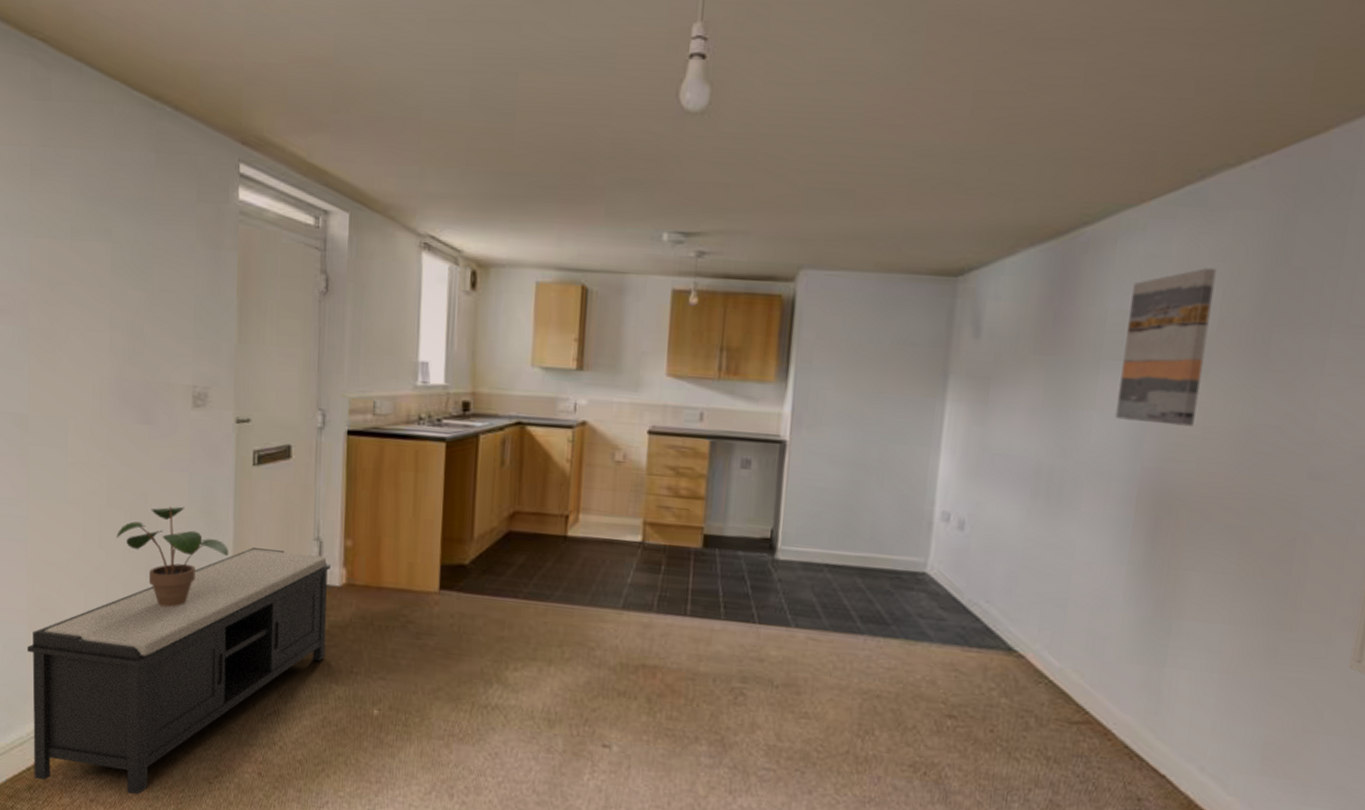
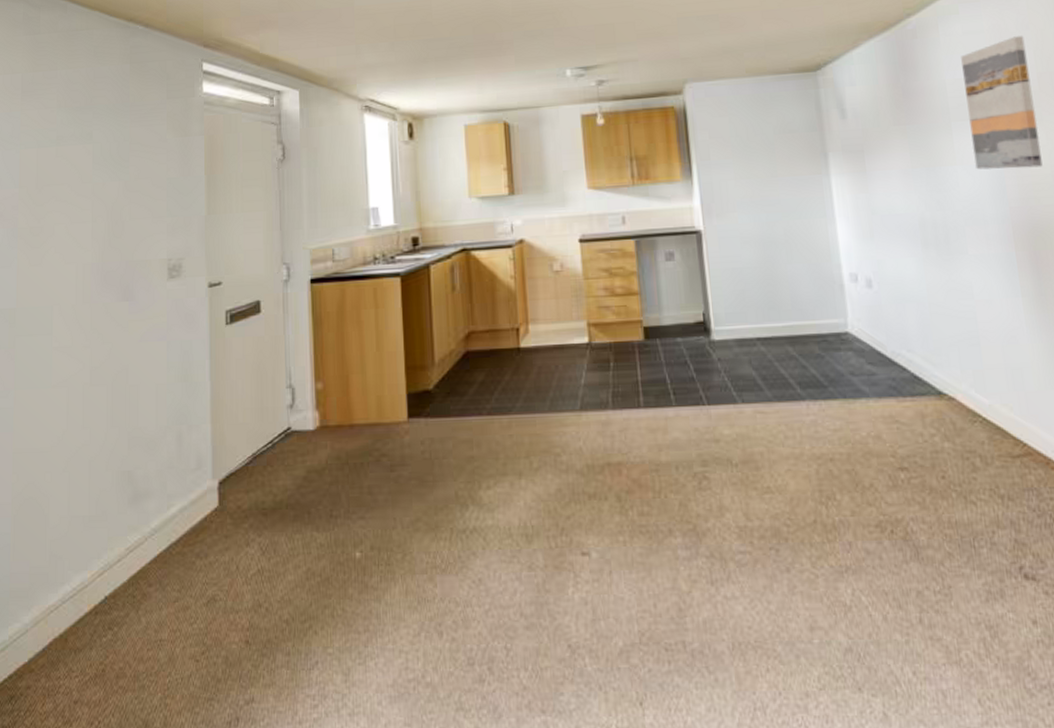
bench: present [26,547,330,795] -> none [10,403,305,687]
potted plant: present [116,506,228,608] -> none [99,374,206,478]

